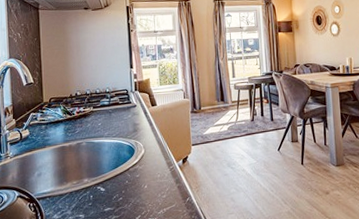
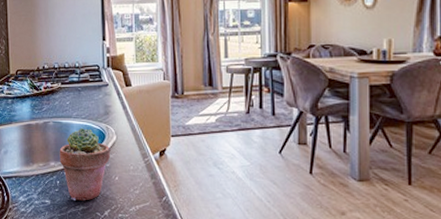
potted succulent: none [92,145,140,211] -> present [59,128,111,201]

